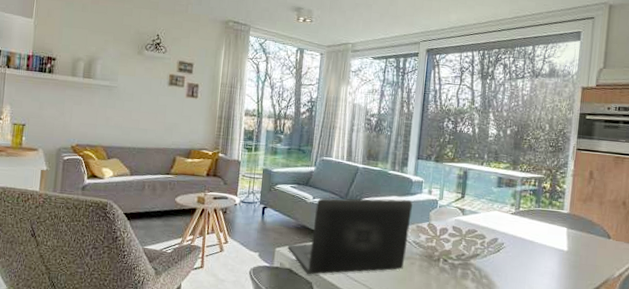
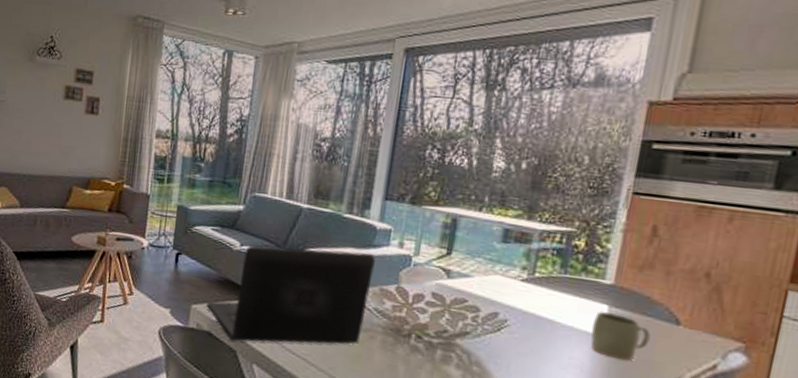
mug: none [557,233,594,266] -> present [590,312,651,360]

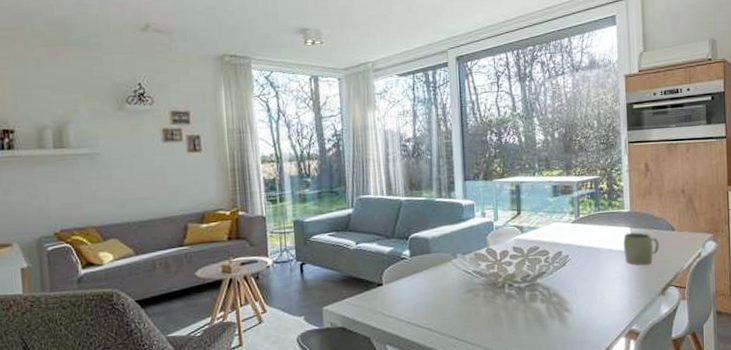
laptop: present [206,245,376,345] -> none [336,227,468,329]

